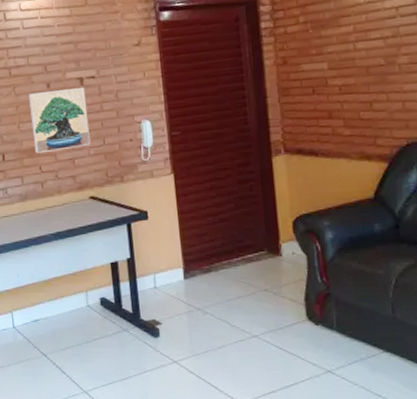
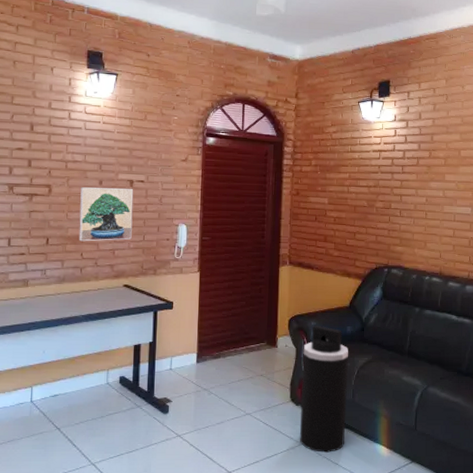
trash can: none [316,224,387,382] -> present [300,325,348,453]

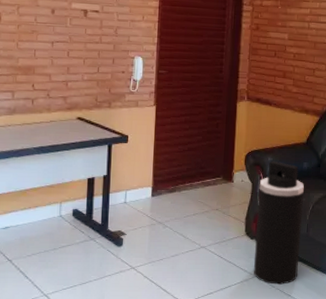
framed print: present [78,187,134,242] -> none [30,16,88,72]

